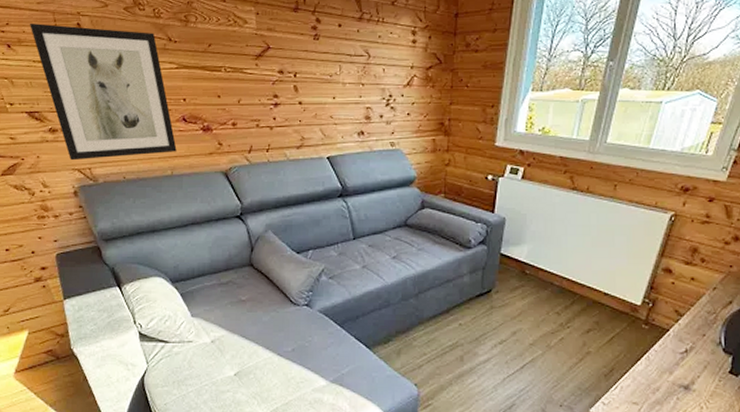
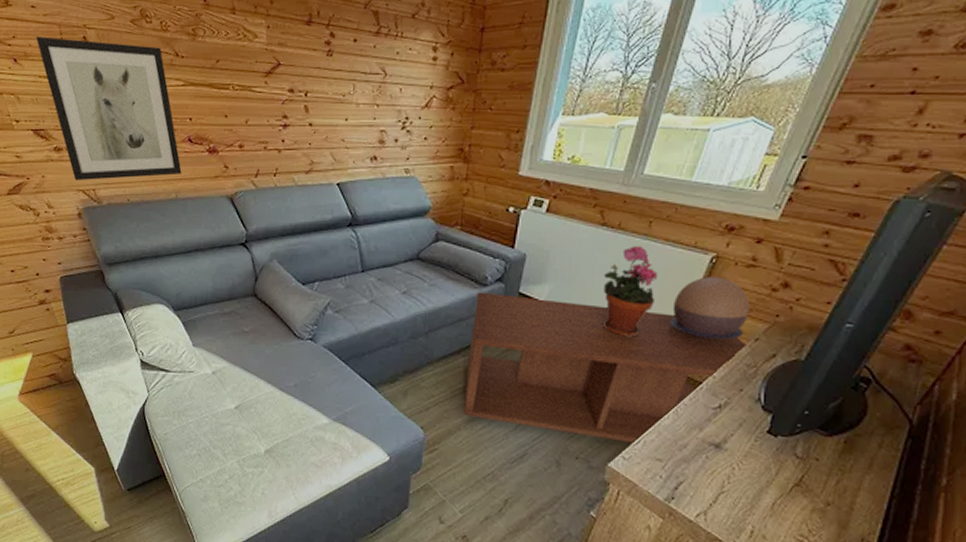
coffee table: none [454,254,708,390] -> present [463,292,749,444]
potted plant: none [576,208,625,291] -> present [602,246,658,337]
decorative bowl: none [638,233,707,290] -> present [670,277,750,340]

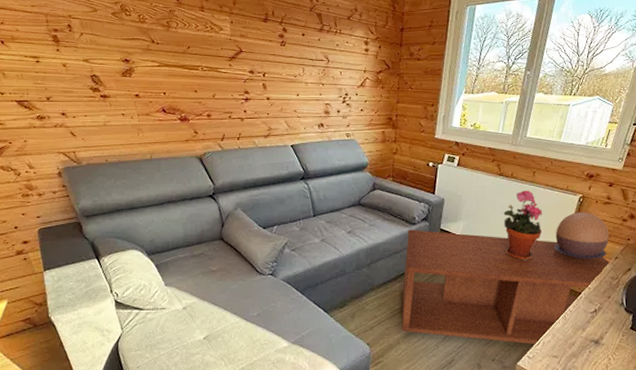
wall art: present [36,37,182,181] -> none [23,24,156,145]

